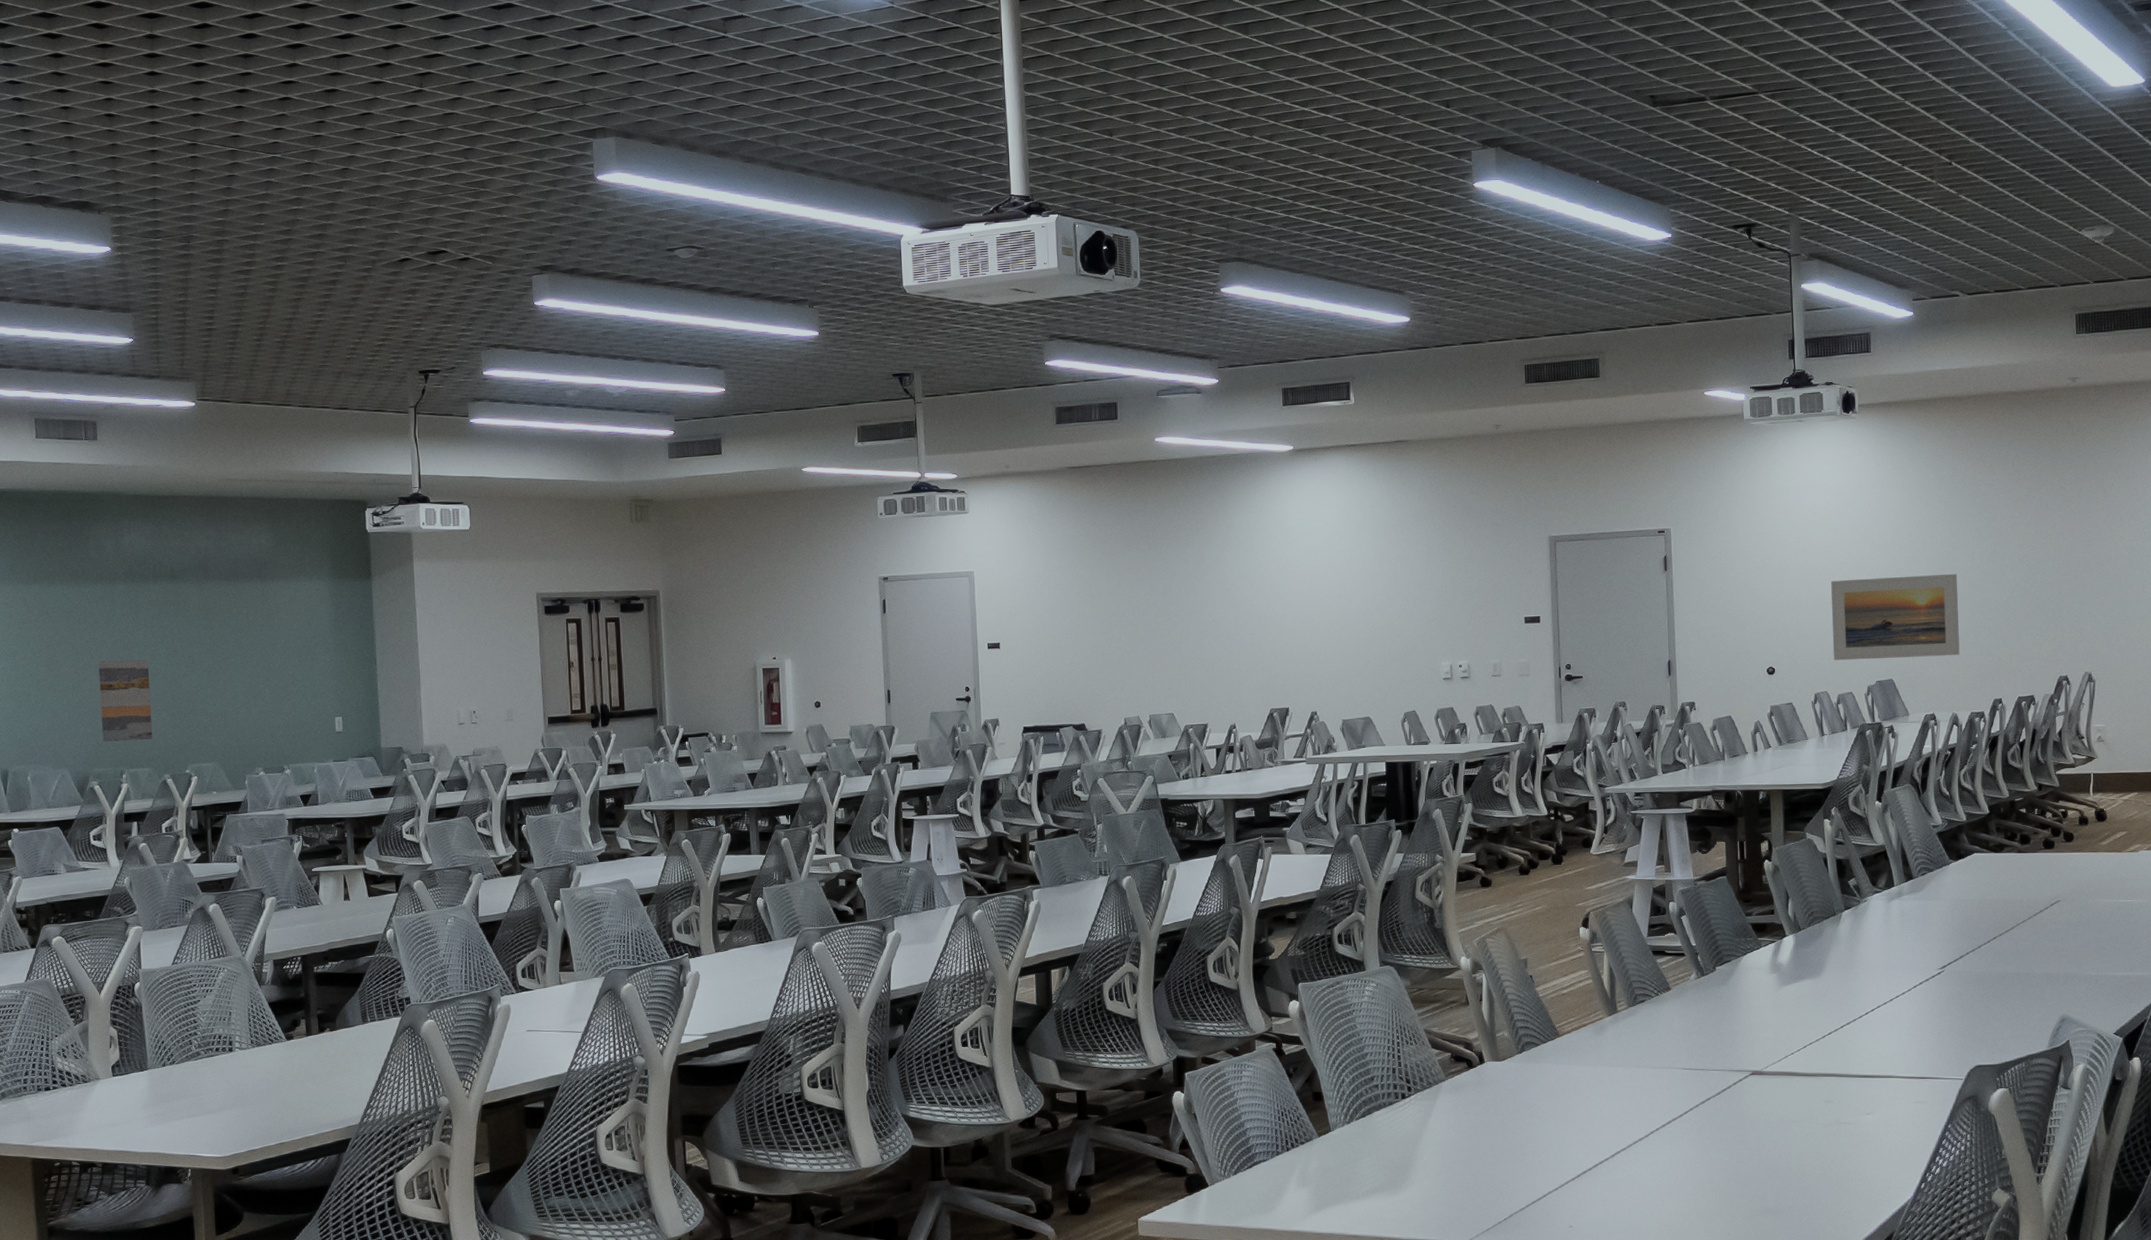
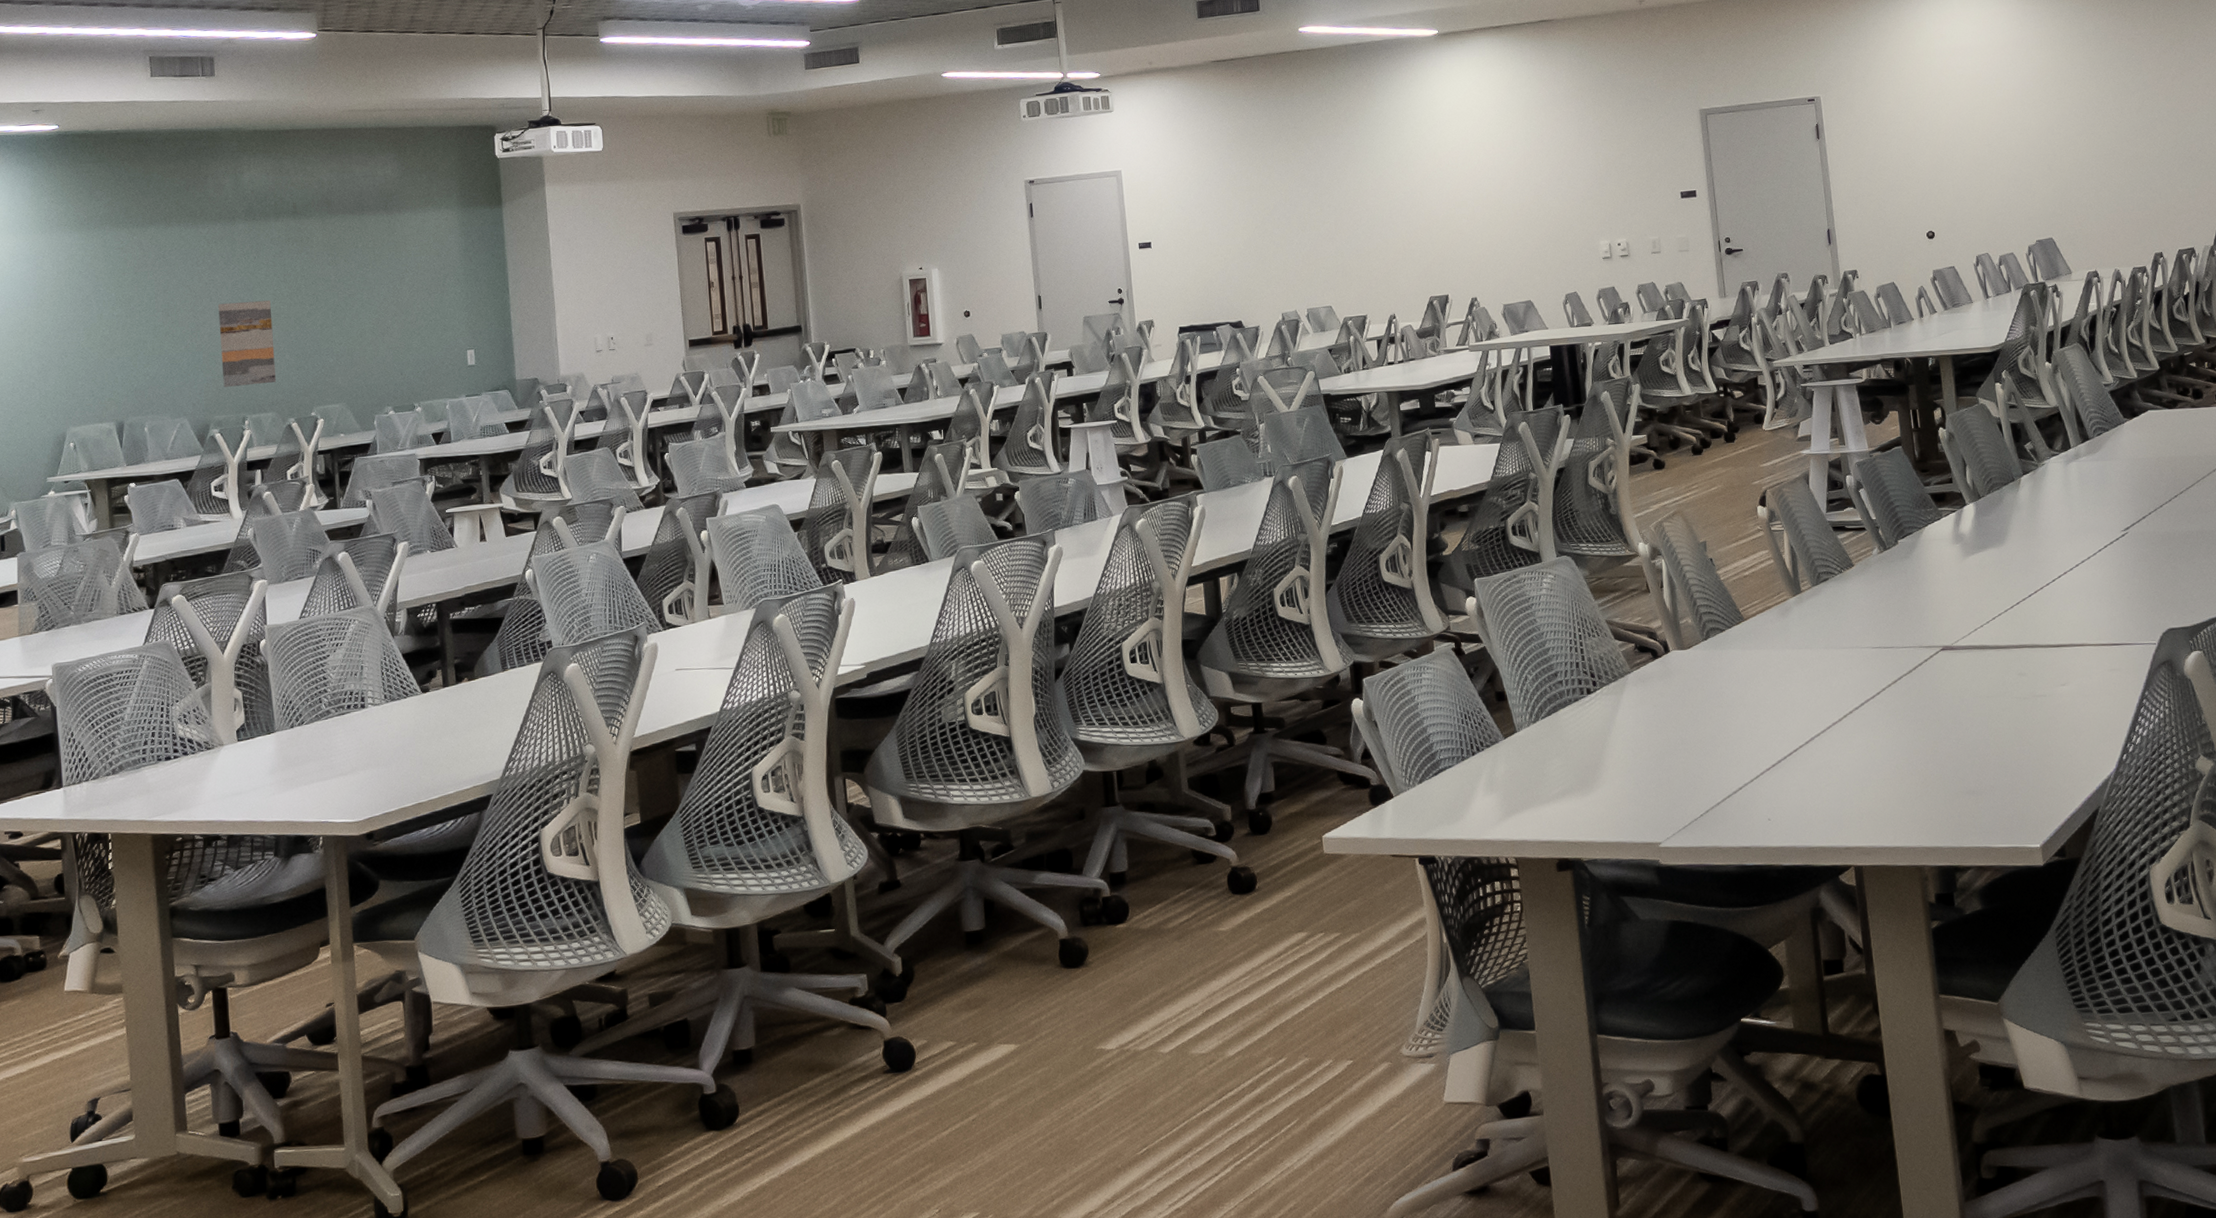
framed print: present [1831,573,1960,661] -> none [1984,129,2117,222]

